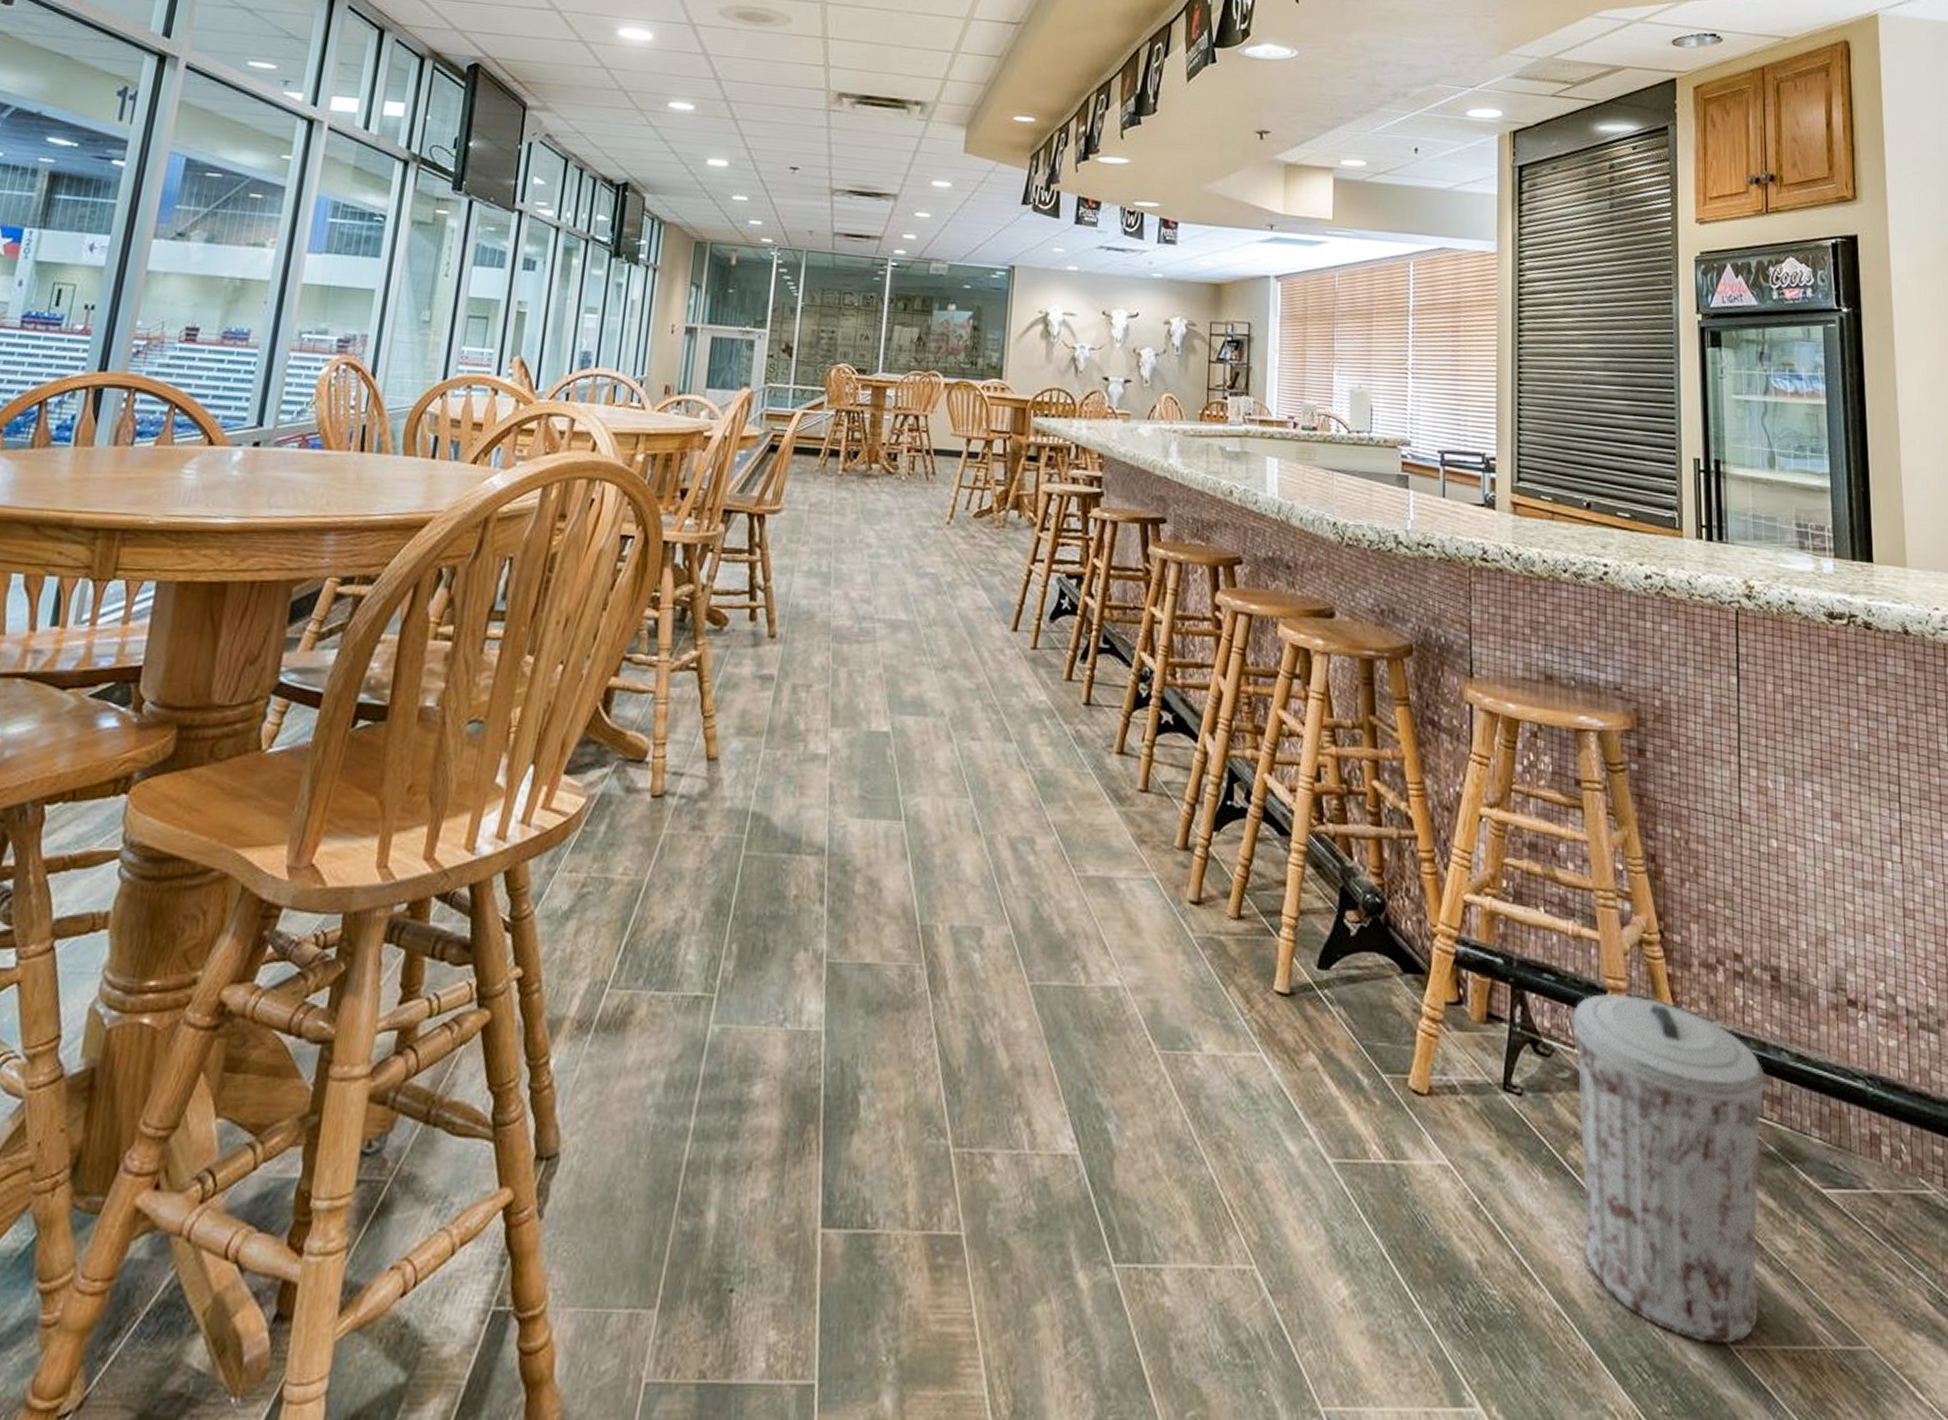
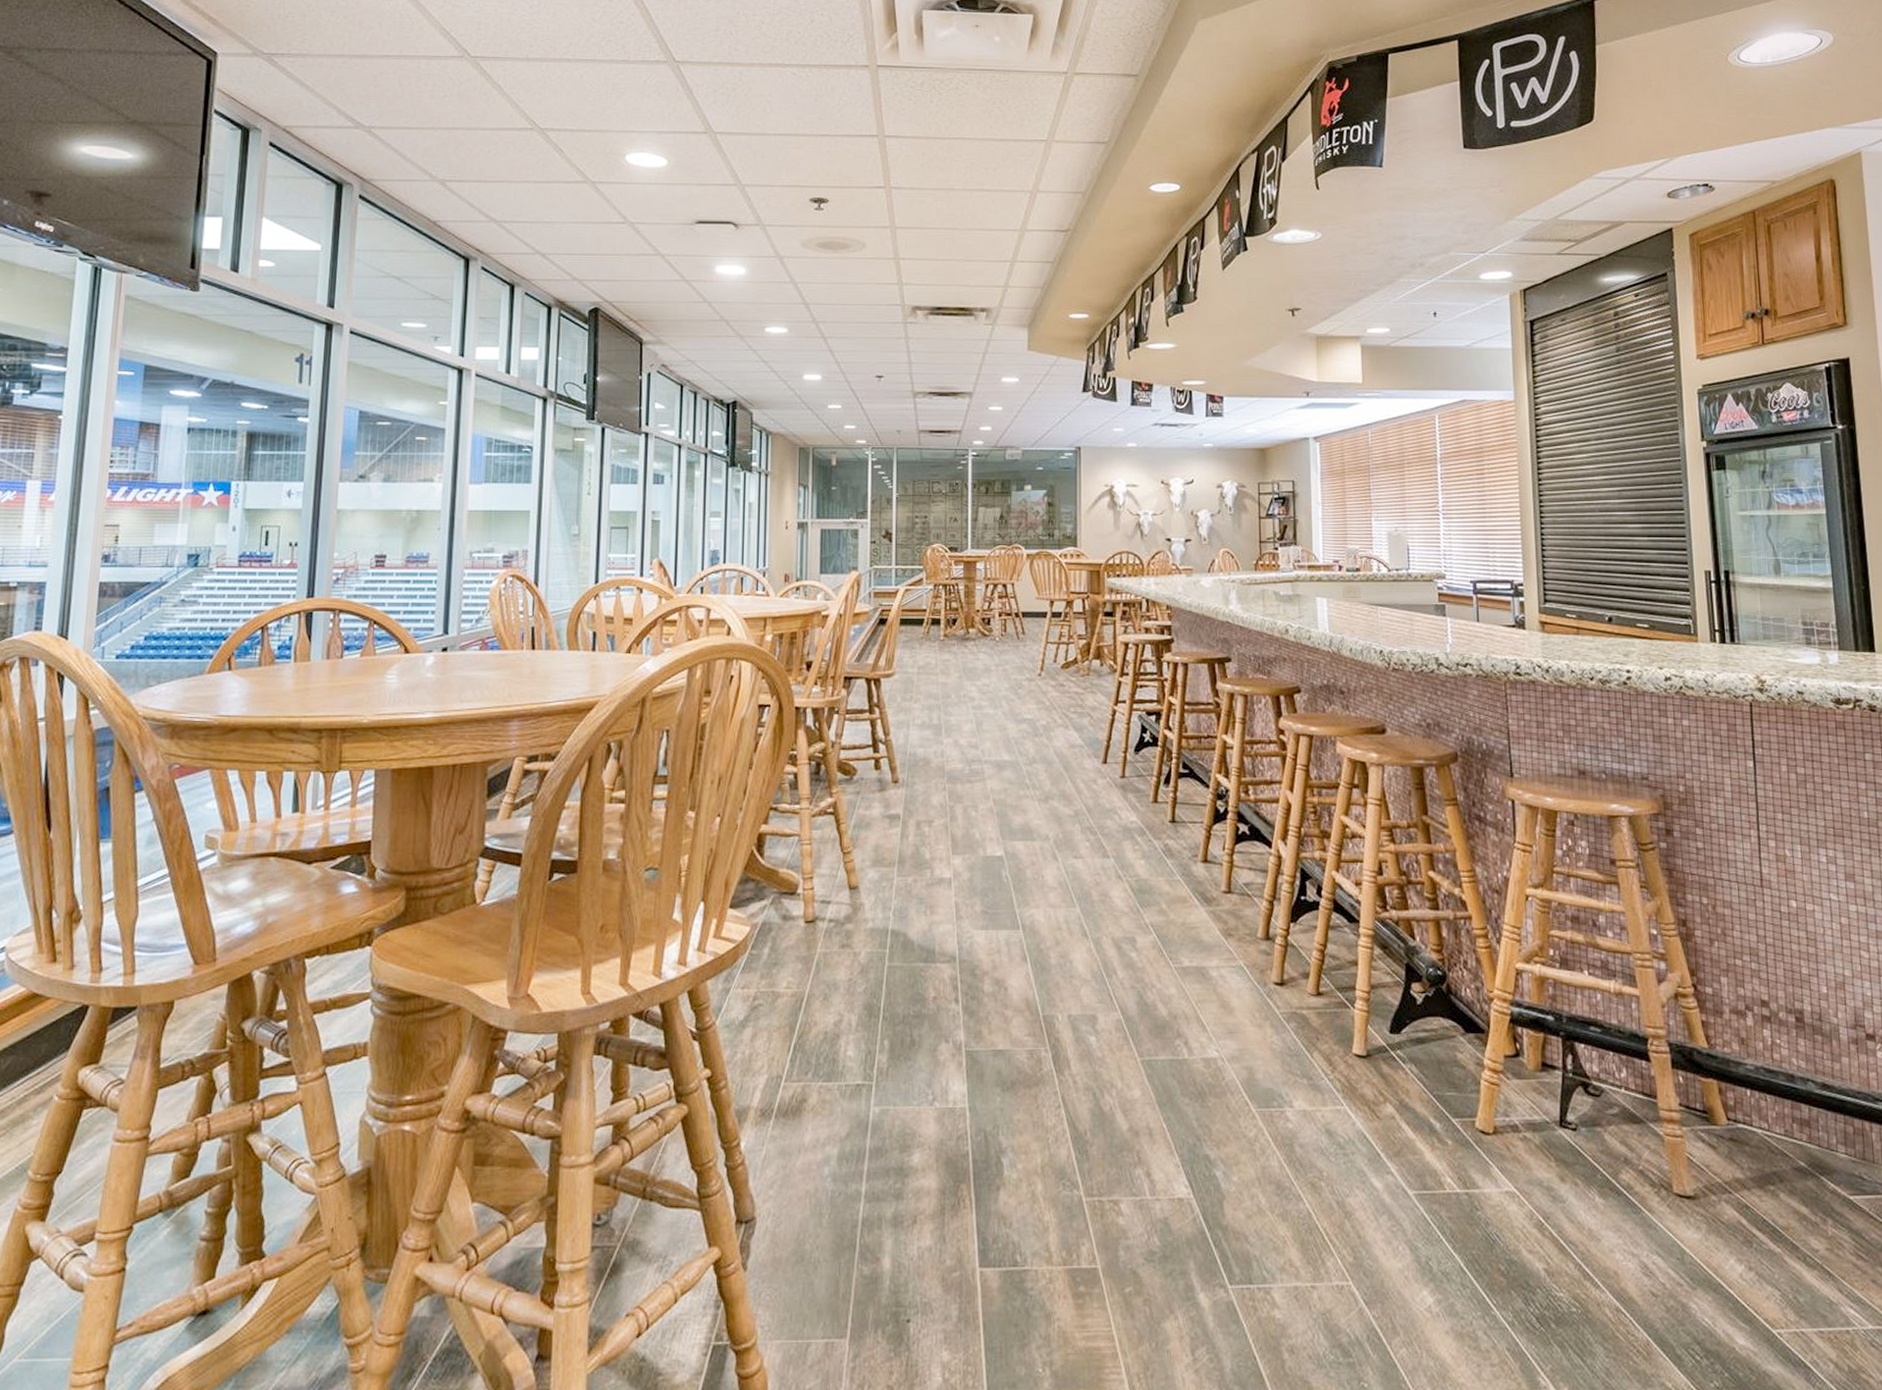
trash can: present [1572,993,1766,1345] -> none [1618,1040,1797,1330]

